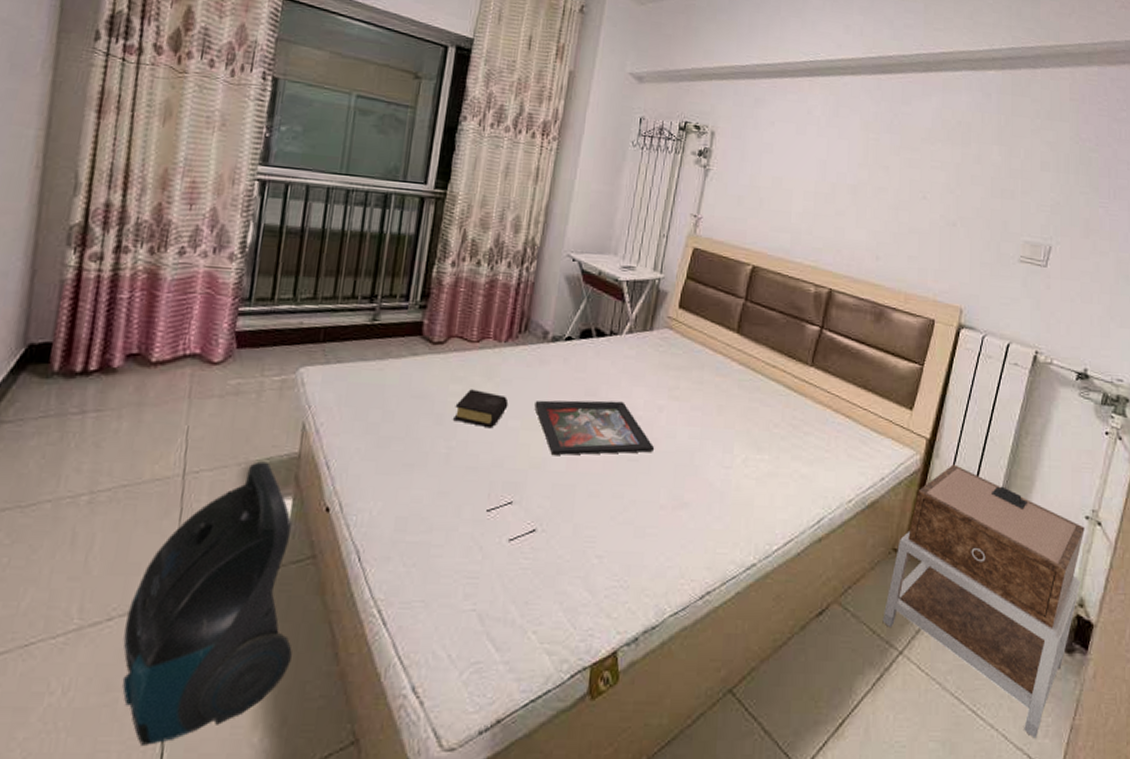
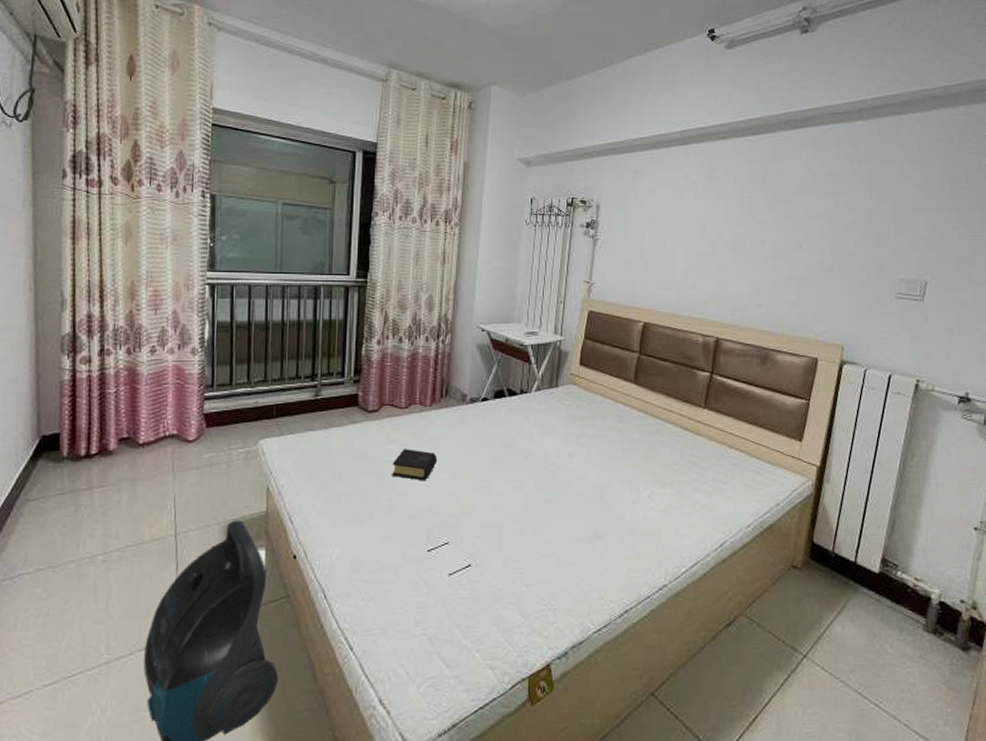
decorative tray: present [534,400,655,455] -> none [460,451,569,500]
nightstand: present [882,464,1085,739] -> none [786,488,974,727]

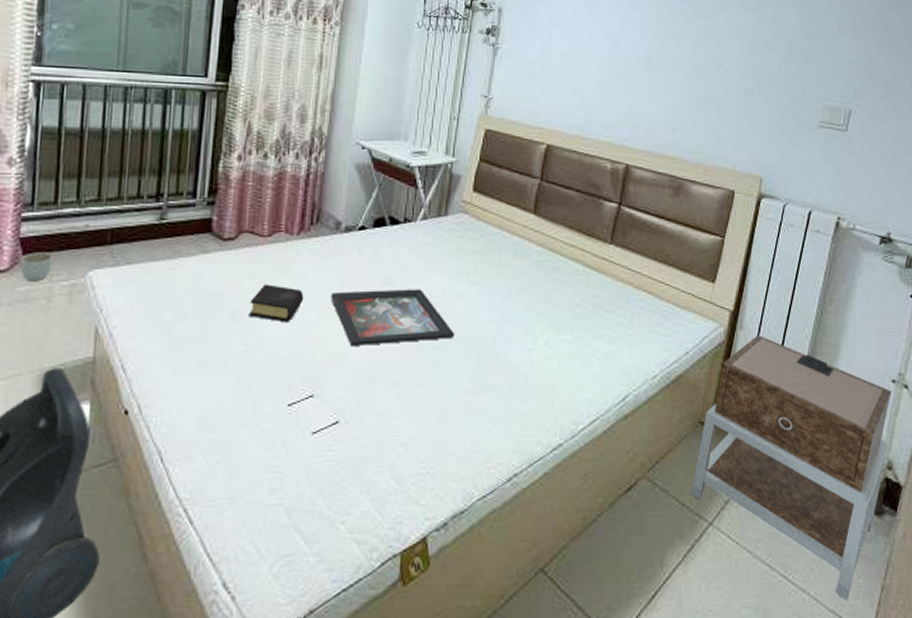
planter: none [205,425,230,450] -> present [20,252,52,282]
decorative tray: none [460,451,569,500] -> present [331,289,455,345]
nightstand: none [786,488,974,727] -> present [691,335,891,600]

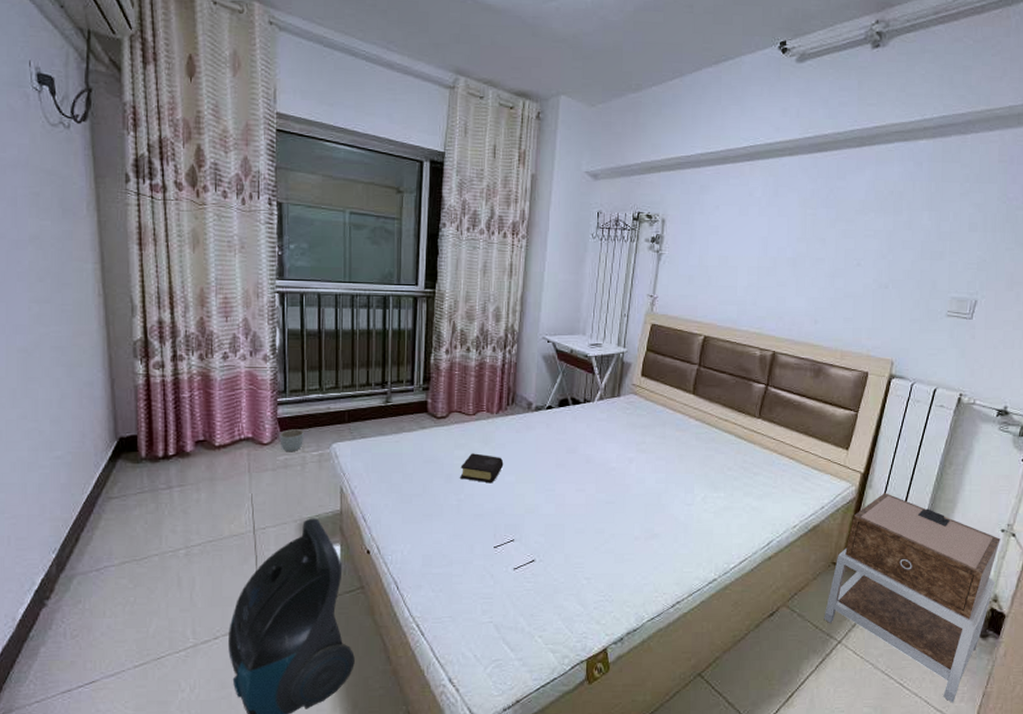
decorative tray: present [331,289,455,345] -> none [525,456,628,501]

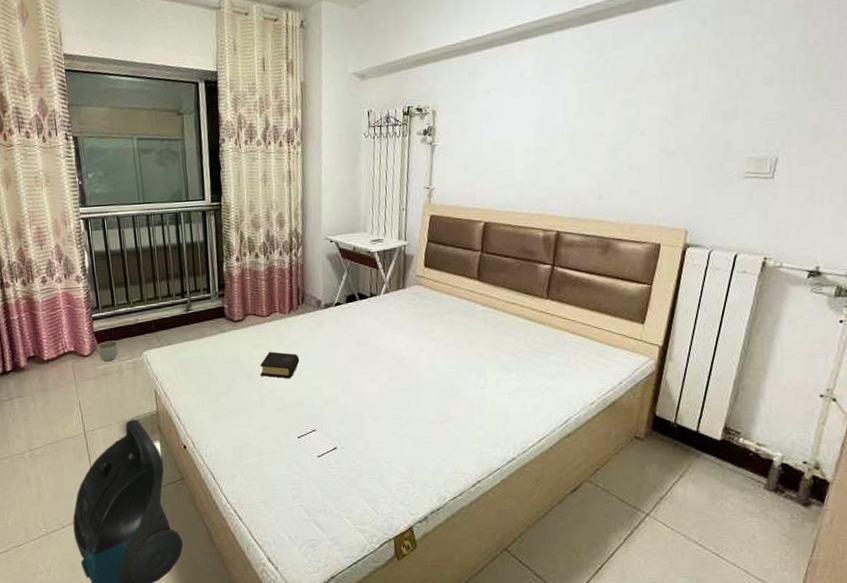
nightstand: present [824,493,1000,703] -> none [629,364,819,572]

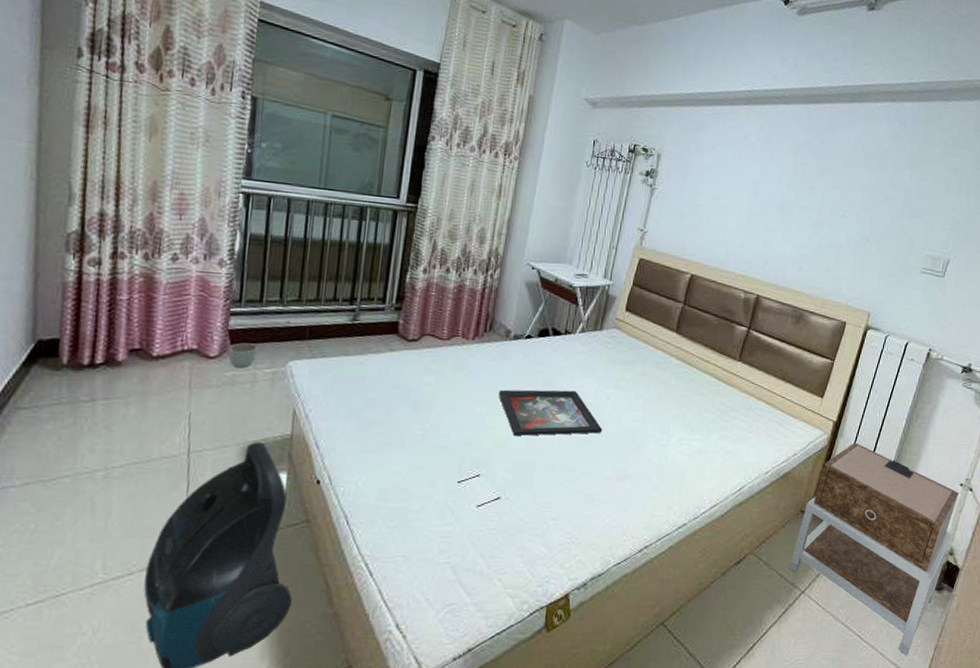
book: present [260,351,300,379] -> none [427,380,476,414]
decorative tray: none [320,347,420,393] -> present [498,389,603,436]
nightstand: none [629,364,819,572] -> present [789,442,959,656]

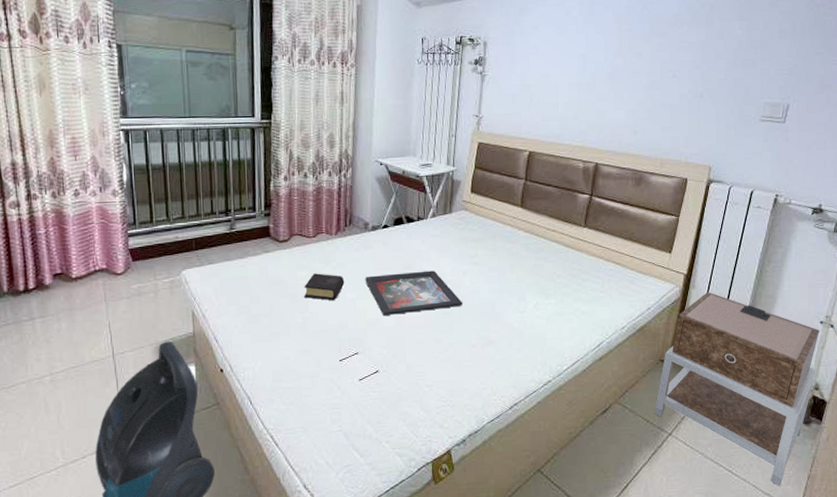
planter: present [228,343,257,368] -> none [132,258,155,281]
book: none [427,380,476,414] -> present [304,273,345,301]

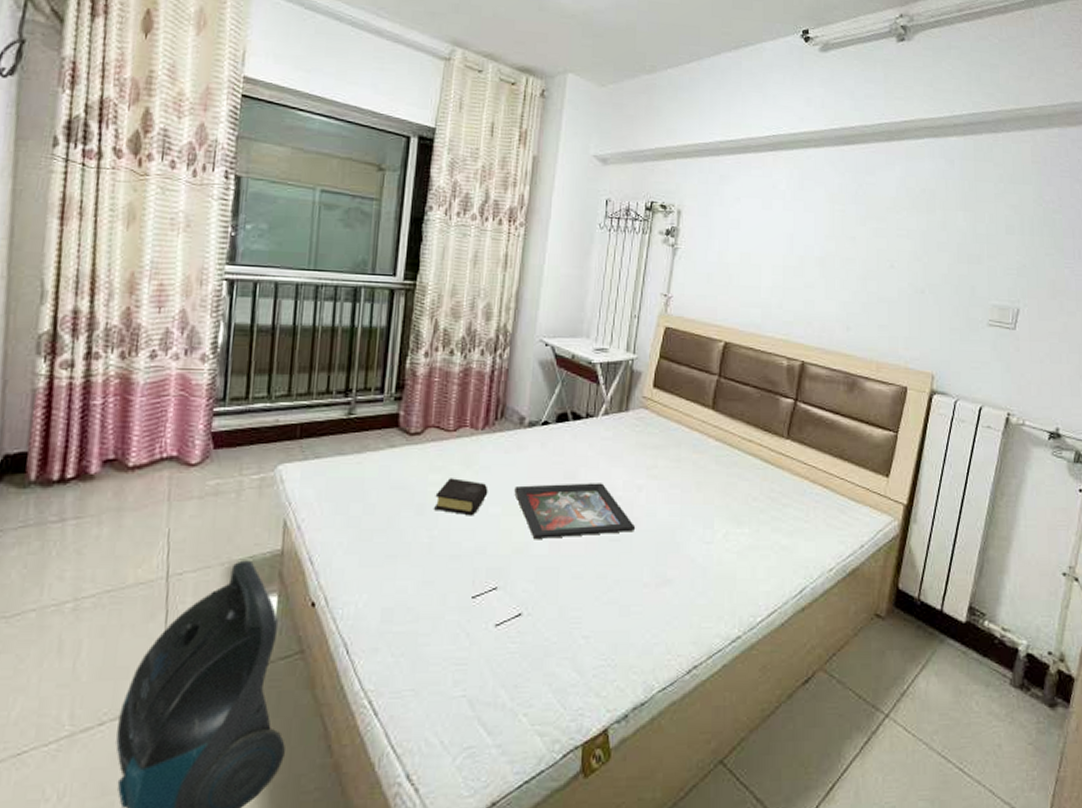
nightstand: present [654,292,819,486] -> none [868,529,1063,793]

